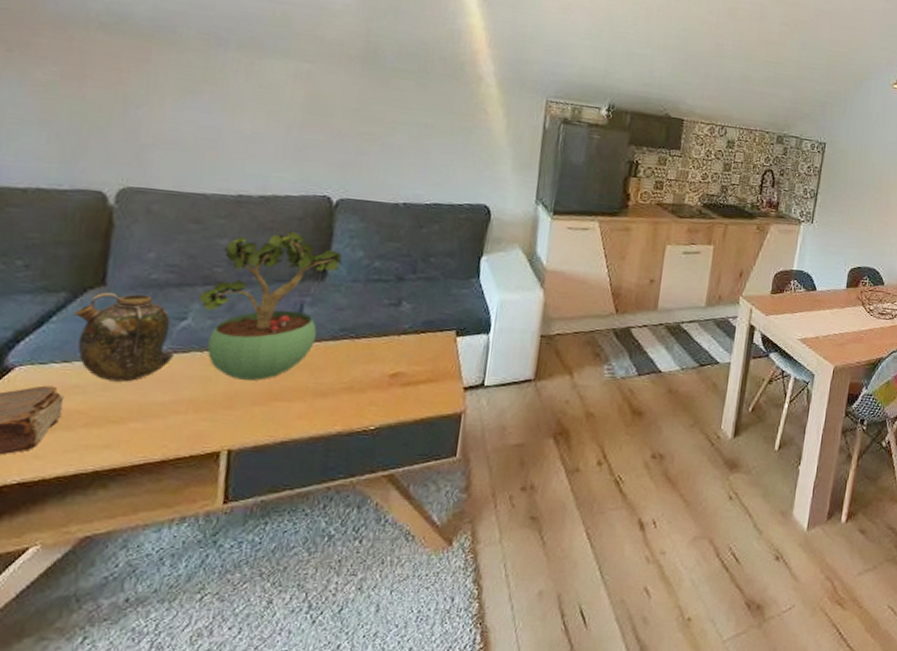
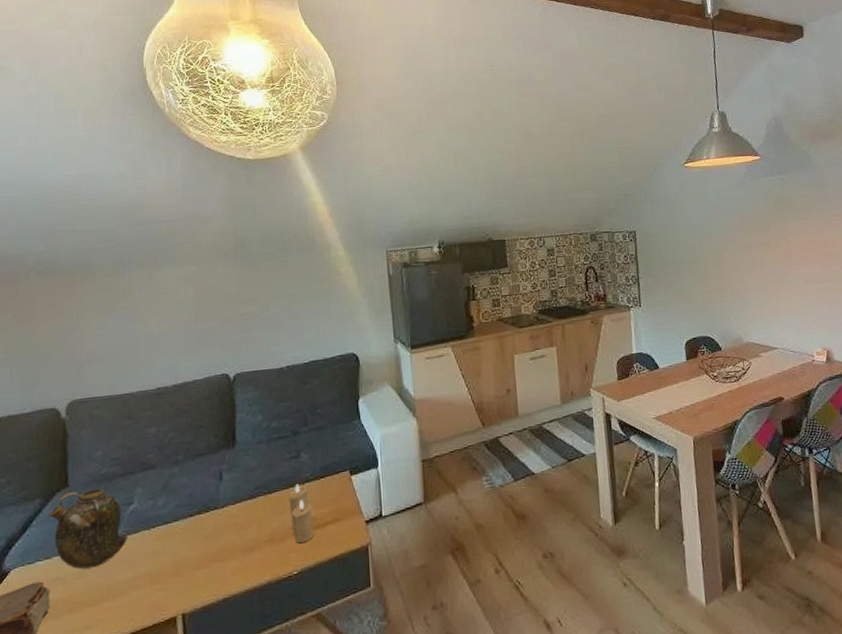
potted plant: present [197,231,343,381] -> none [139,410,247,549]
candle: none [377,334,404,397] -> present [289,484,314,543]

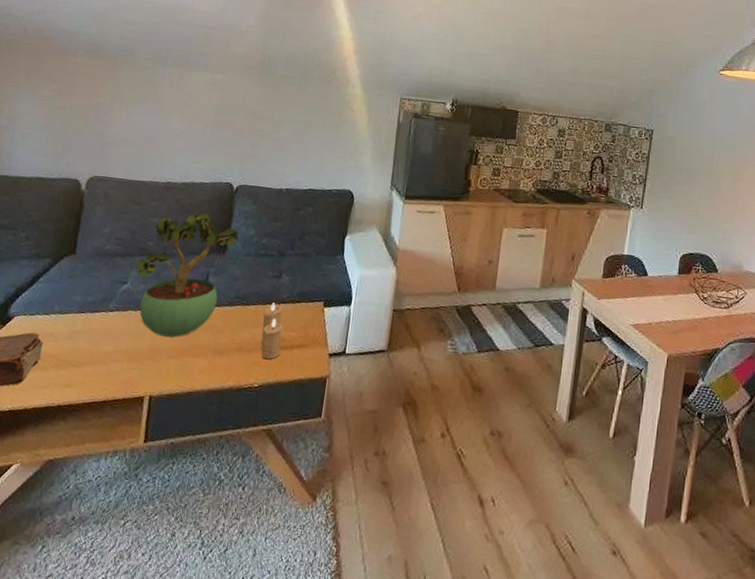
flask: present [49,488,128,569] -> none [54,259,118,333]
potted plant: none [139,410,247,549] -> present [135,212,239,338]

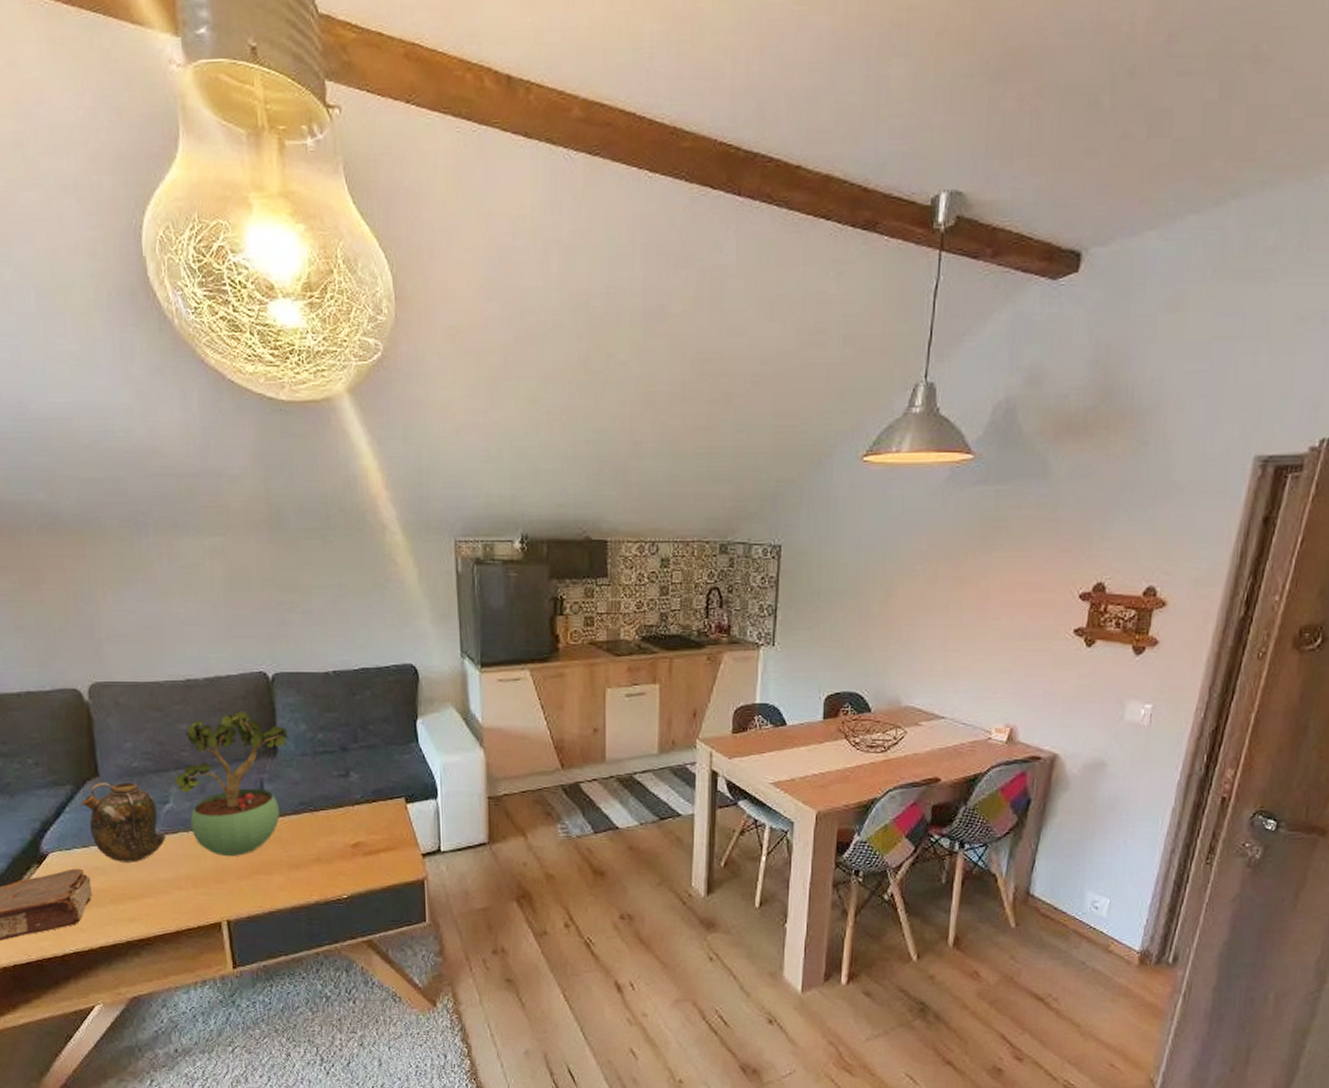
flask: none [54,259,118,333] -> present [81,782,166,862]
candle: present [261,302,283,359] -> none [337,805,365,867]

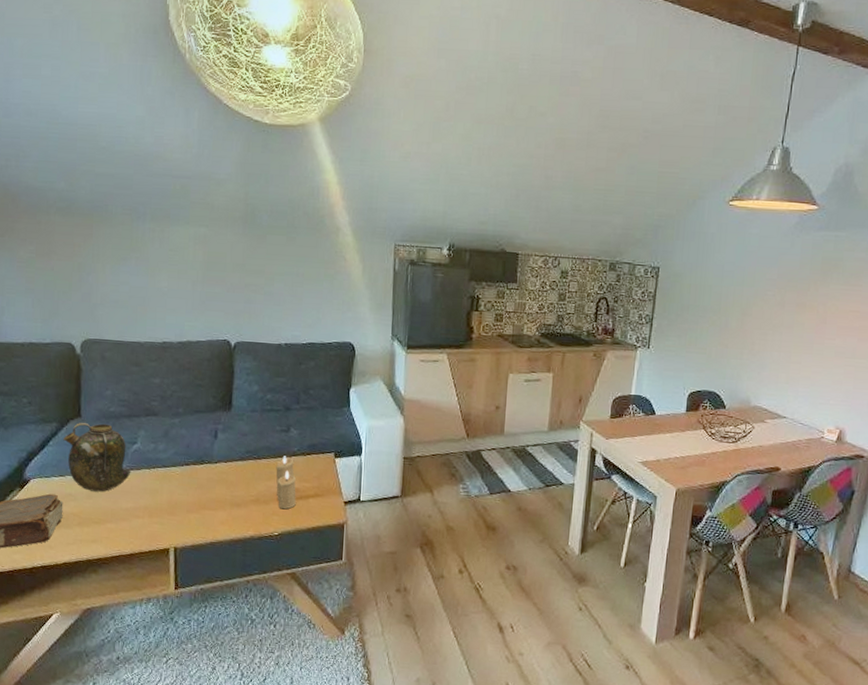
potted plant: present [173,710,289,857] -> none [142,370,243,493]
candle: none [337,805,365,867] -> present [276,456,296,509]

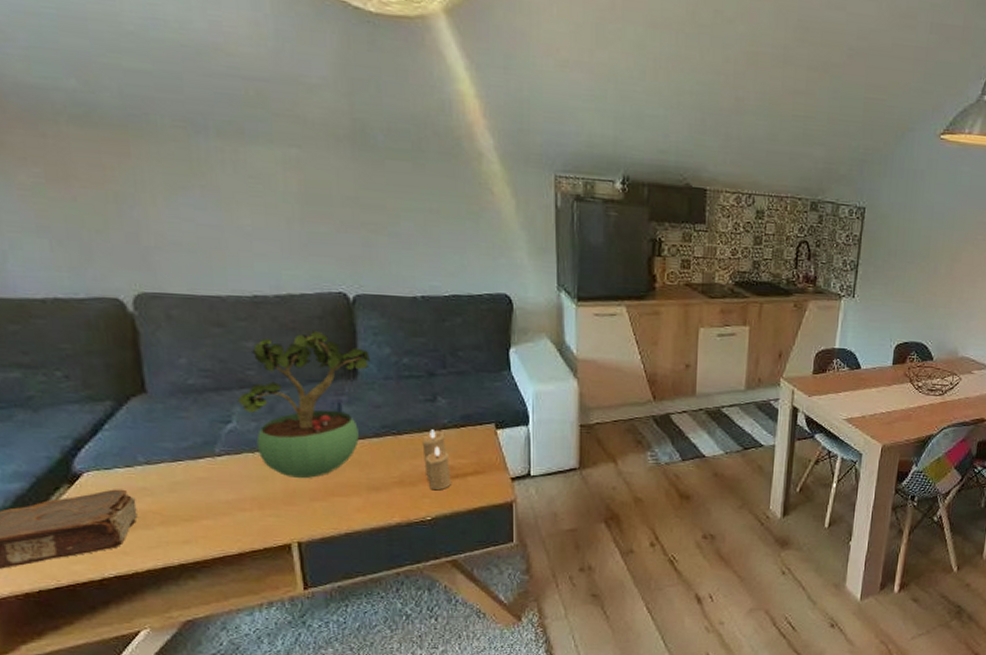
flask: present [63,422,131,492] -> none [124,398,228,483]
potted plant: none [142,370,243,493] -> present [237,330,371,479]

